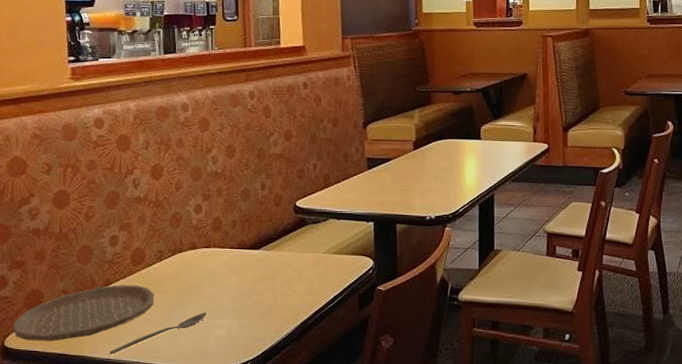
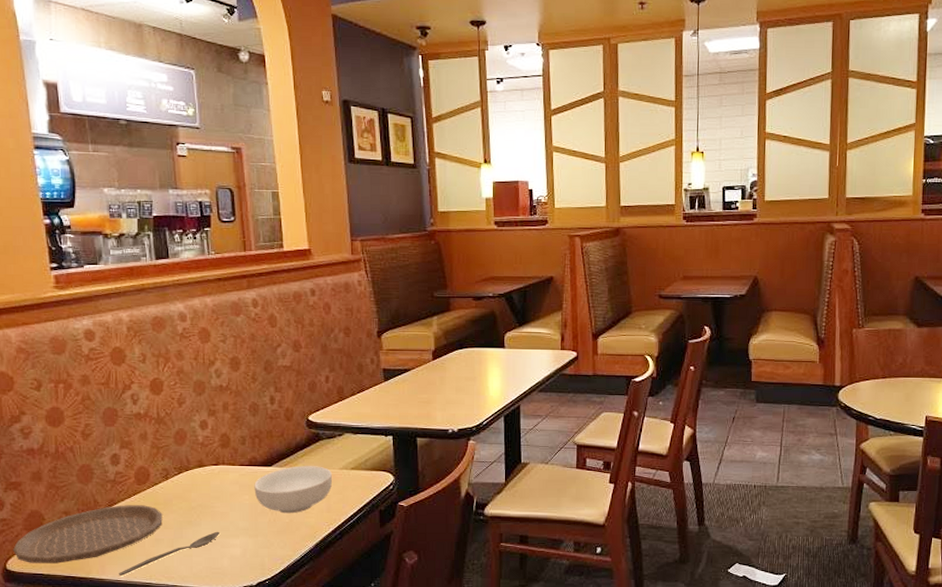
cereal bowl: none [242,249,315,296] -> present [254,466,332,514]

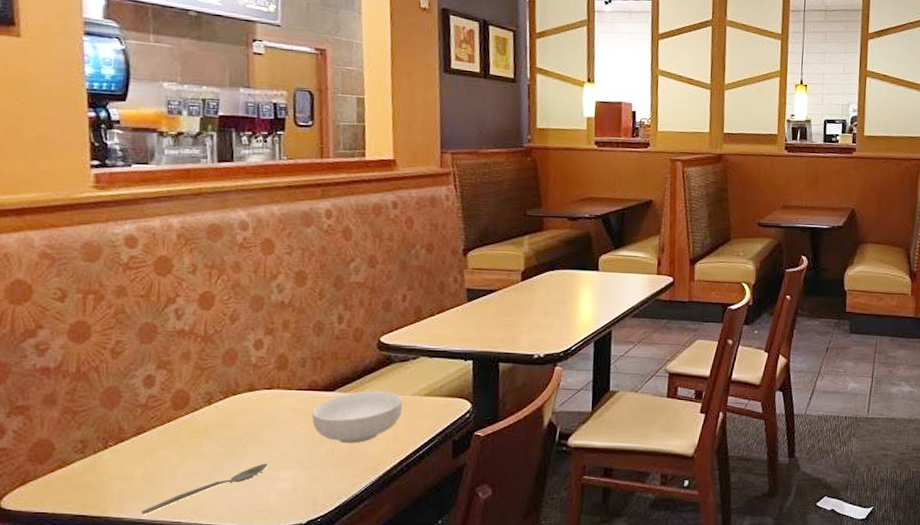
plate: present [13,505,163,564] -> none [11,433,201,500]

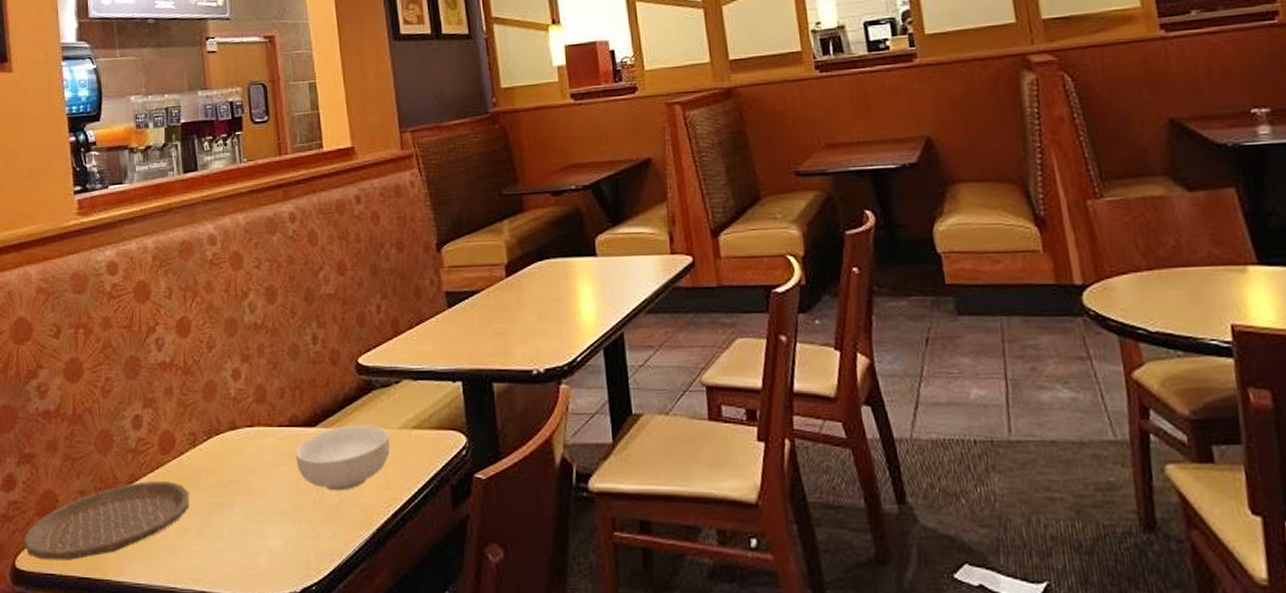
plate: none [11,433,201,500] -> present [23,481,189,560]
spoon: present [142,463,267,514] -> none [139,516,255,577]

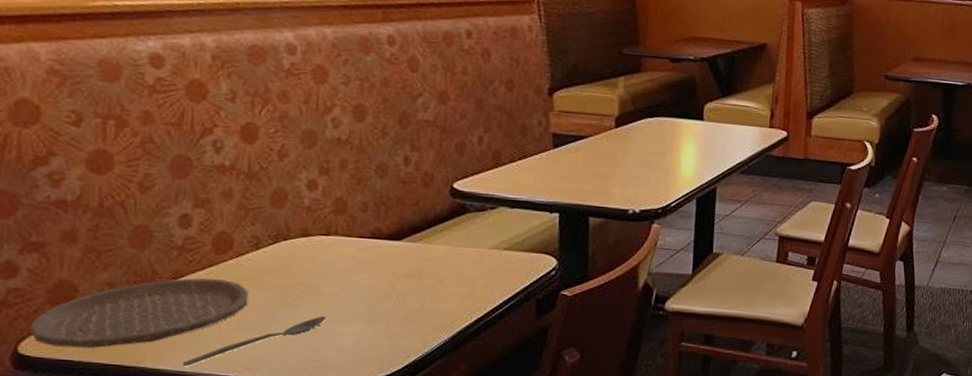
spoon: none [139,516,255,577] -> present [183,316,326,366]
cereal bowl: present [295,425,390,491] -> none [376,242,479,299]

